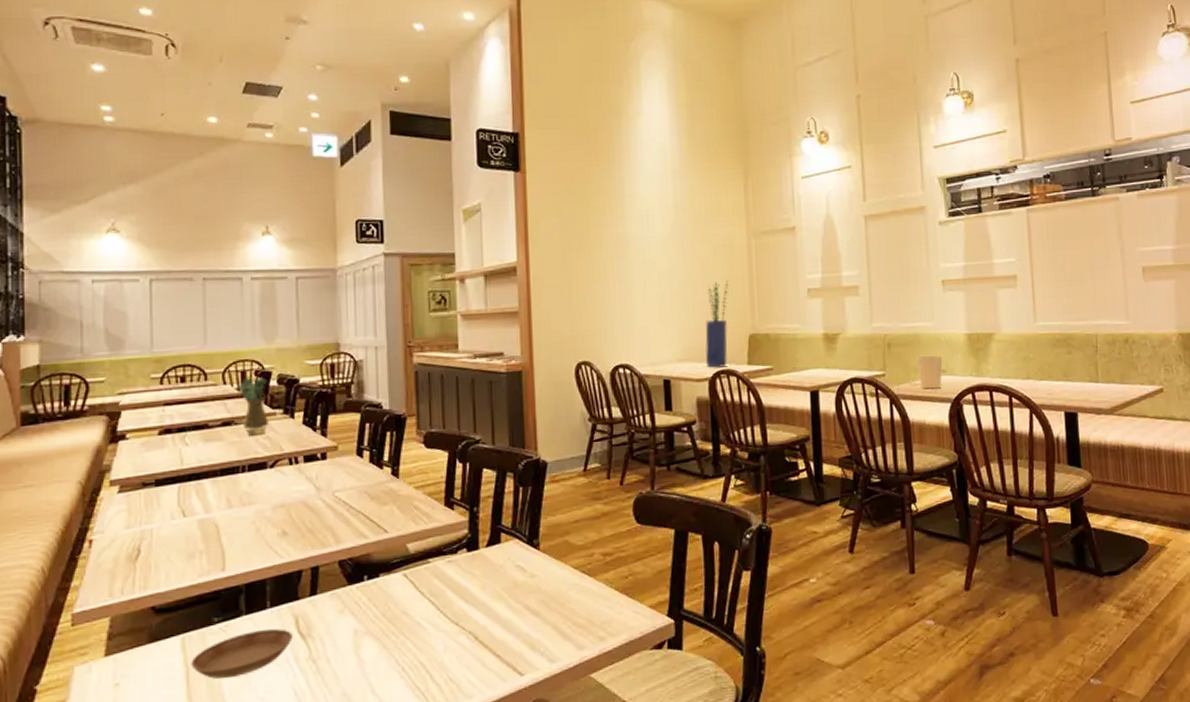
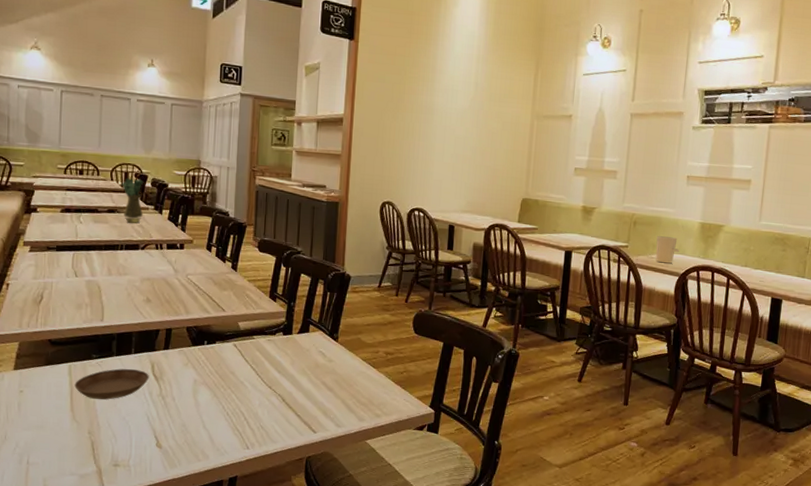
vase: present [705,280,729,368] -> none [485,152,512,222]

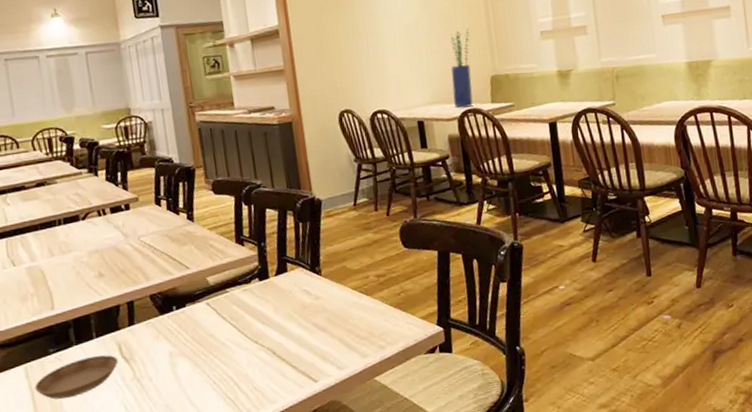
vase: present [120,176,143,224] -> none [45,141,77,194]
vase: none [485,152,512,222] -> present [450,28,473,108]
cup: present [656,236,680,264] -> none [643,83,671,115]

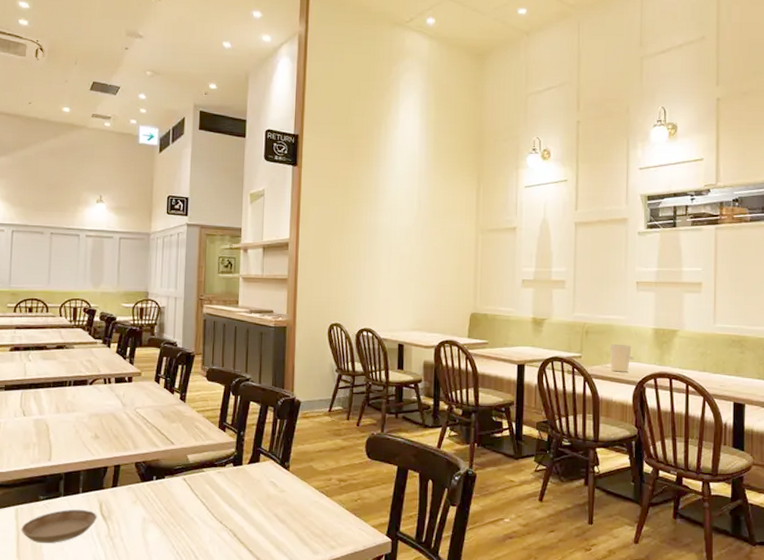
vase: present [450,28,473,108] -> none [434,267,458,338]
cup: none [643,83,671,115] -> present [610,344,635,372]

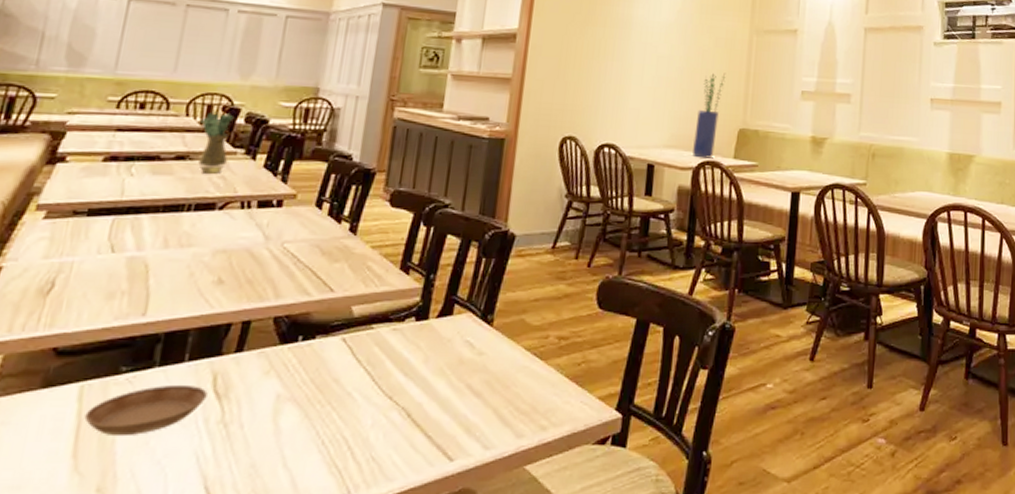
vase: none [69,311,91,358] -> present [198,110,233,174]
vase: none [434,267,458,338] -> present [692,73,726,159]
cup: present [610,344,635,372] -> none [899,170,927,203]

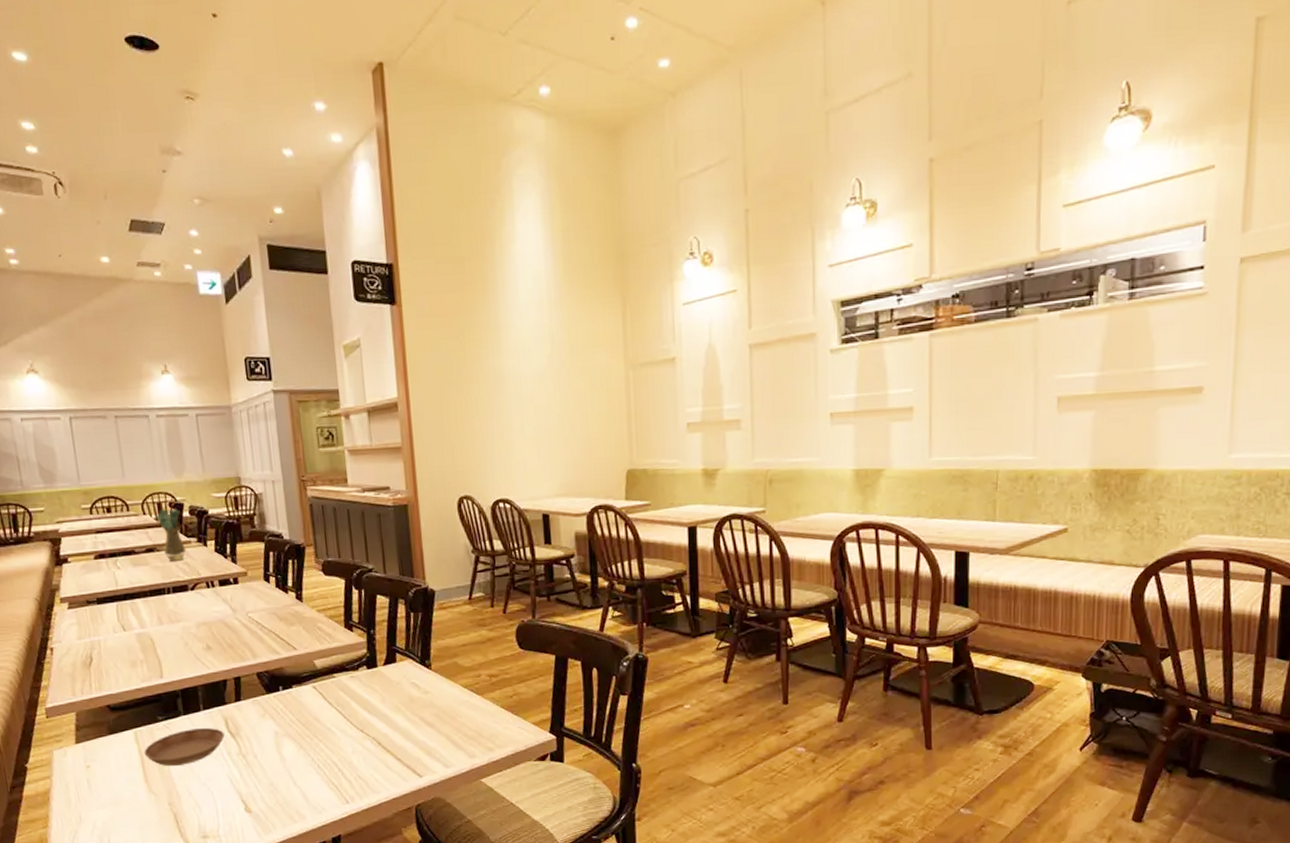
vase: present [692,73,726,159] -> none [583,414,607,503]

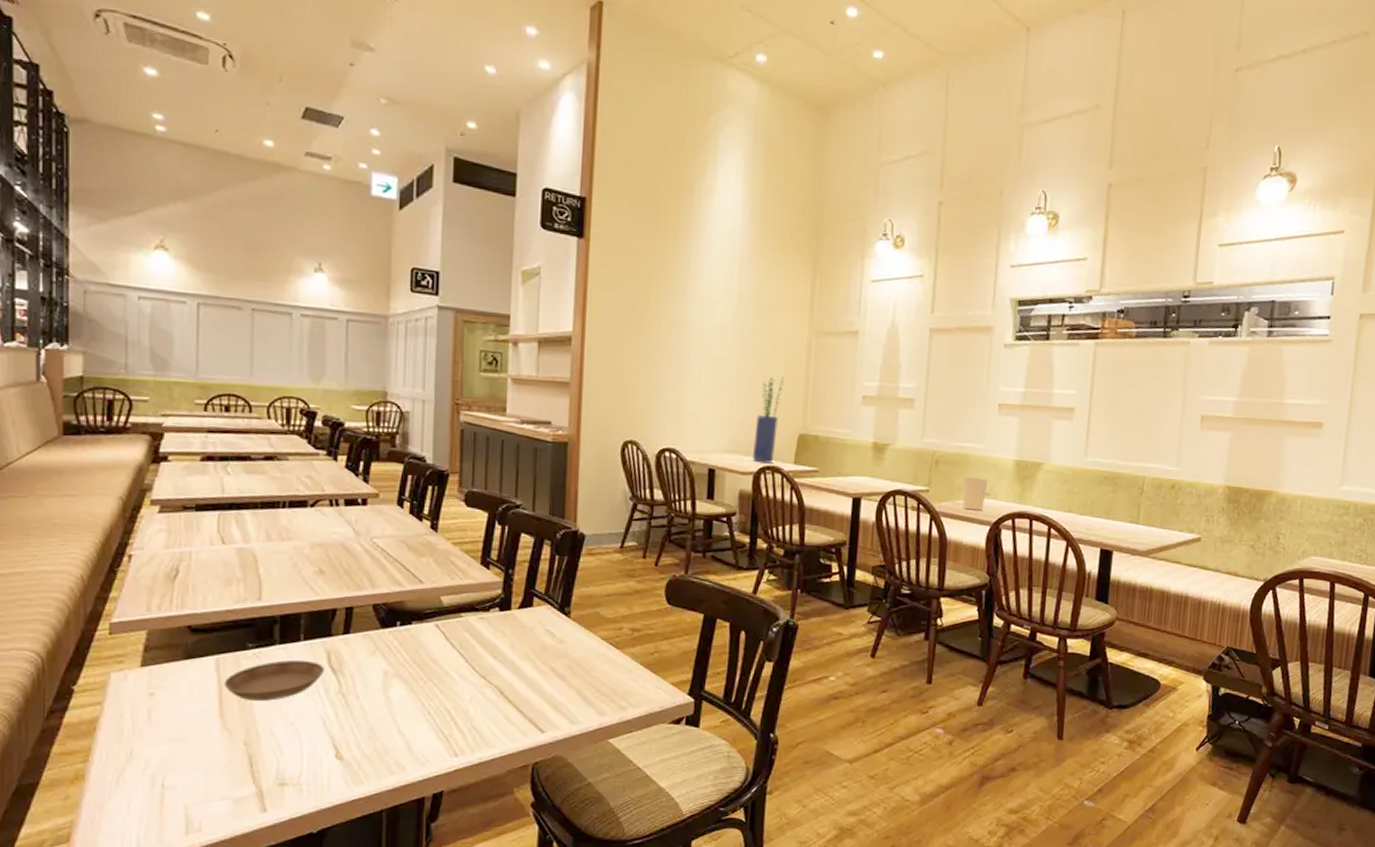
vase: present [154,507,186,561] -> none [281,413,311,474]
vase: none [583,414,607,503] -> present [753,376,785,464]
cup: none [800,492,831,526] -> present [962,477,991,511]

